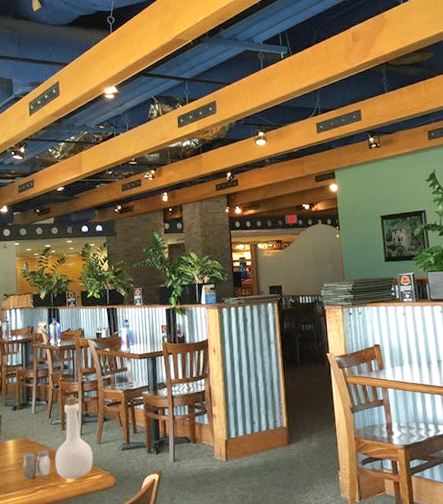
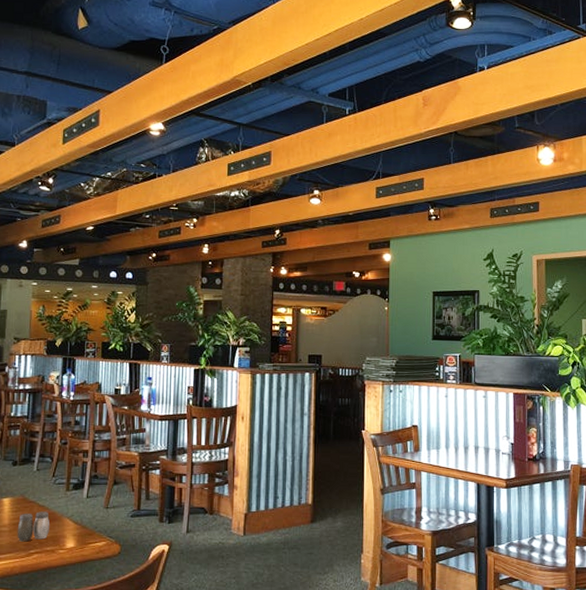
bottle: present [55,397,93,479] -> none [55,456,98,544]

